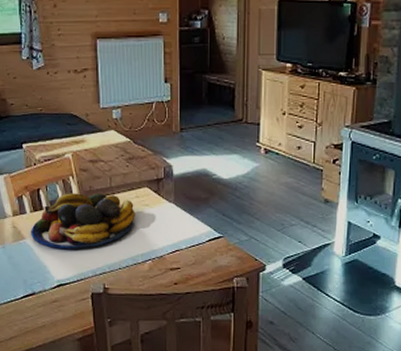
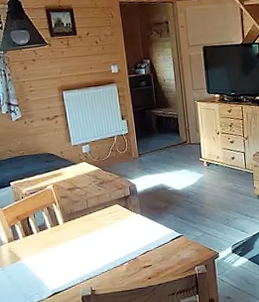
fruit bowl: present [31,193,135,250] -> none [25,214,111,264]

